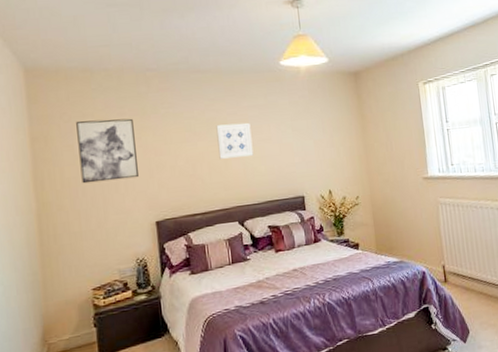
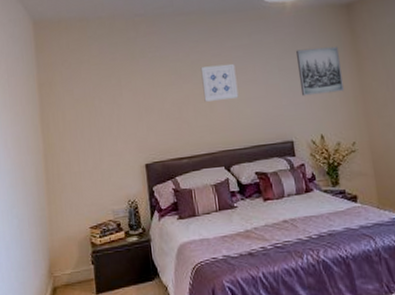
wall art: present [76,118,139,184] -> none [75,63,129,126]
wall art: none [308,110,350,155] -> present [295,46,344,96]

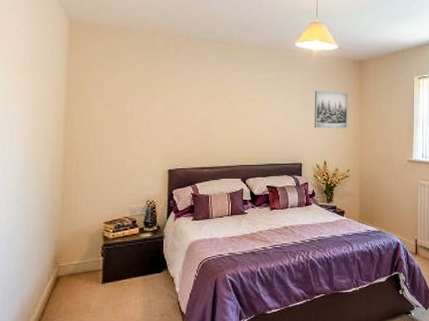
wall art: present [200,64,239,102] -> none [231,92,263,122]

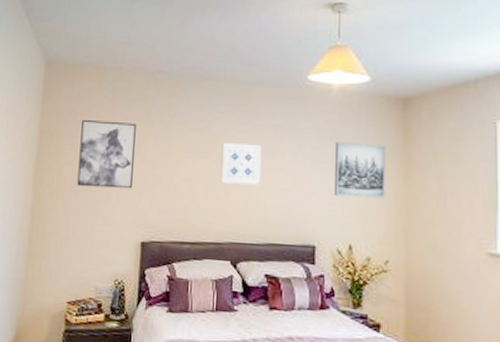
wall art: none [107,72,160,129] -> present [77,119,136,189]
wall art: none [231,92,263,122] -> present [220,143,262,185]

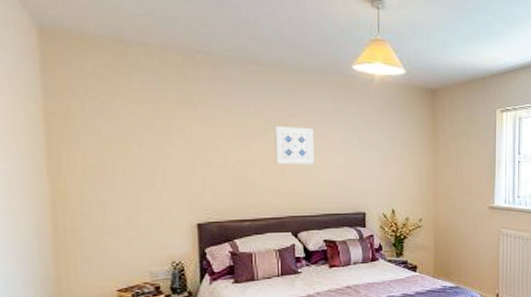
wall art: present [77,119,136,189] -> none [105,99,179,173]
wall art: present [333,141,387,199] -> none [378,125,420,171]

